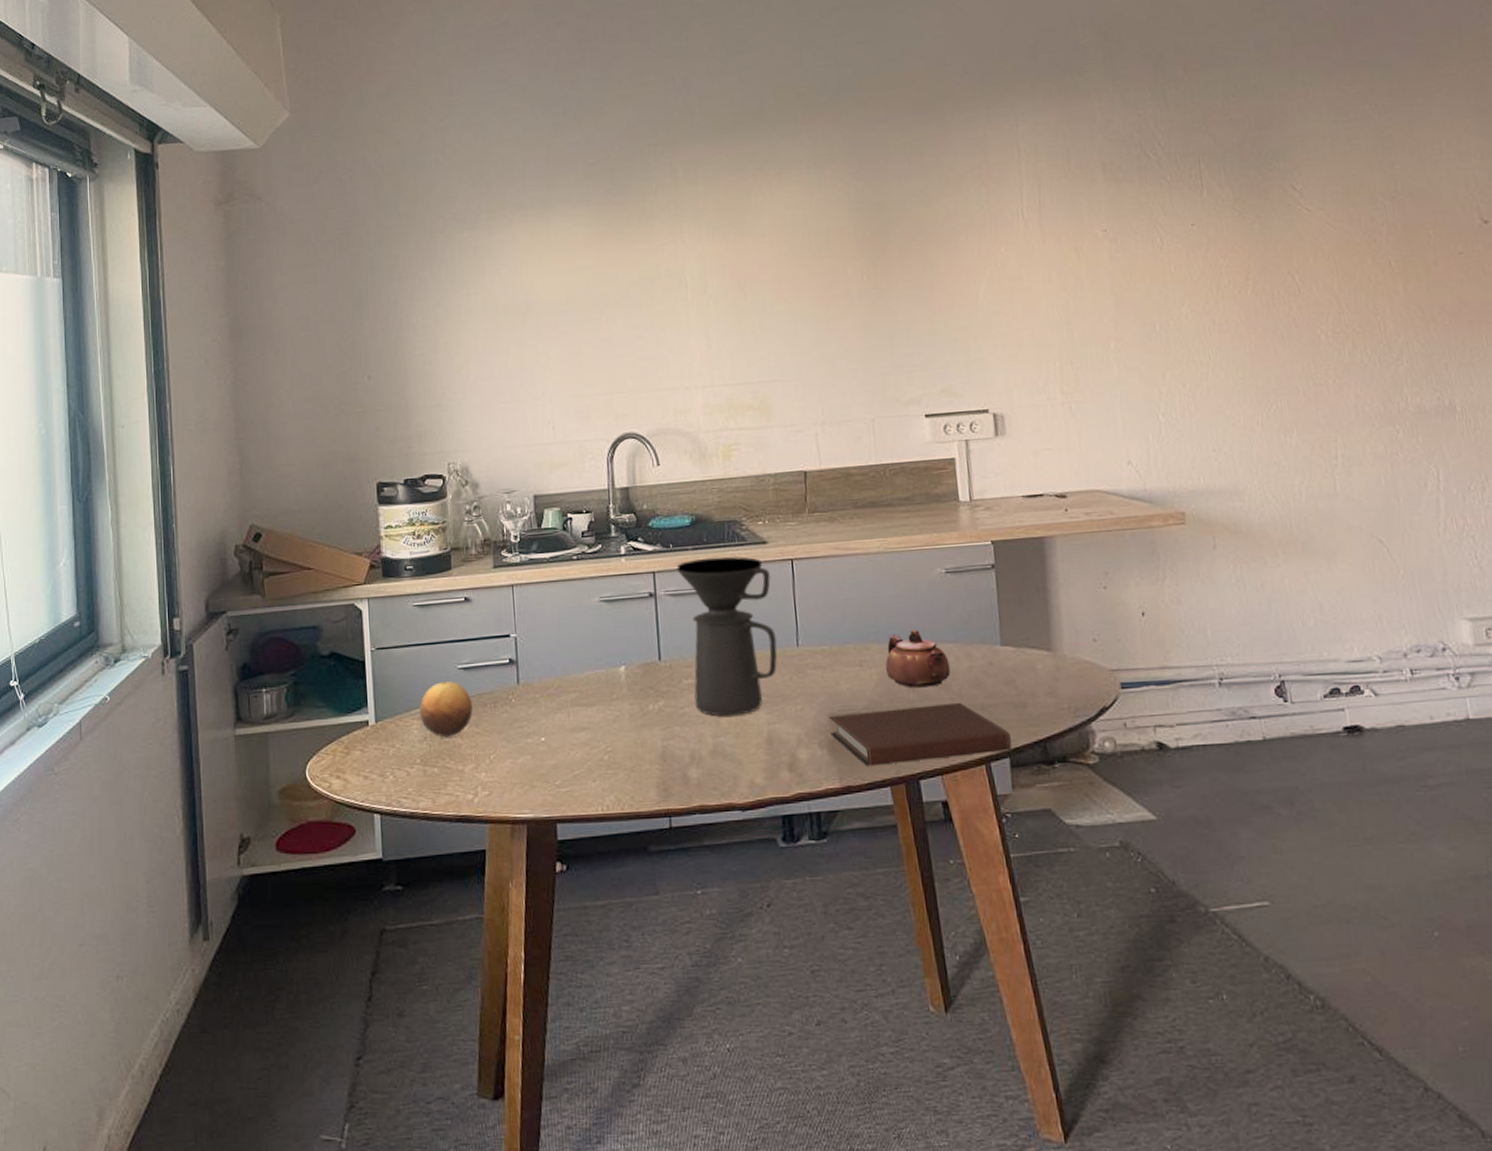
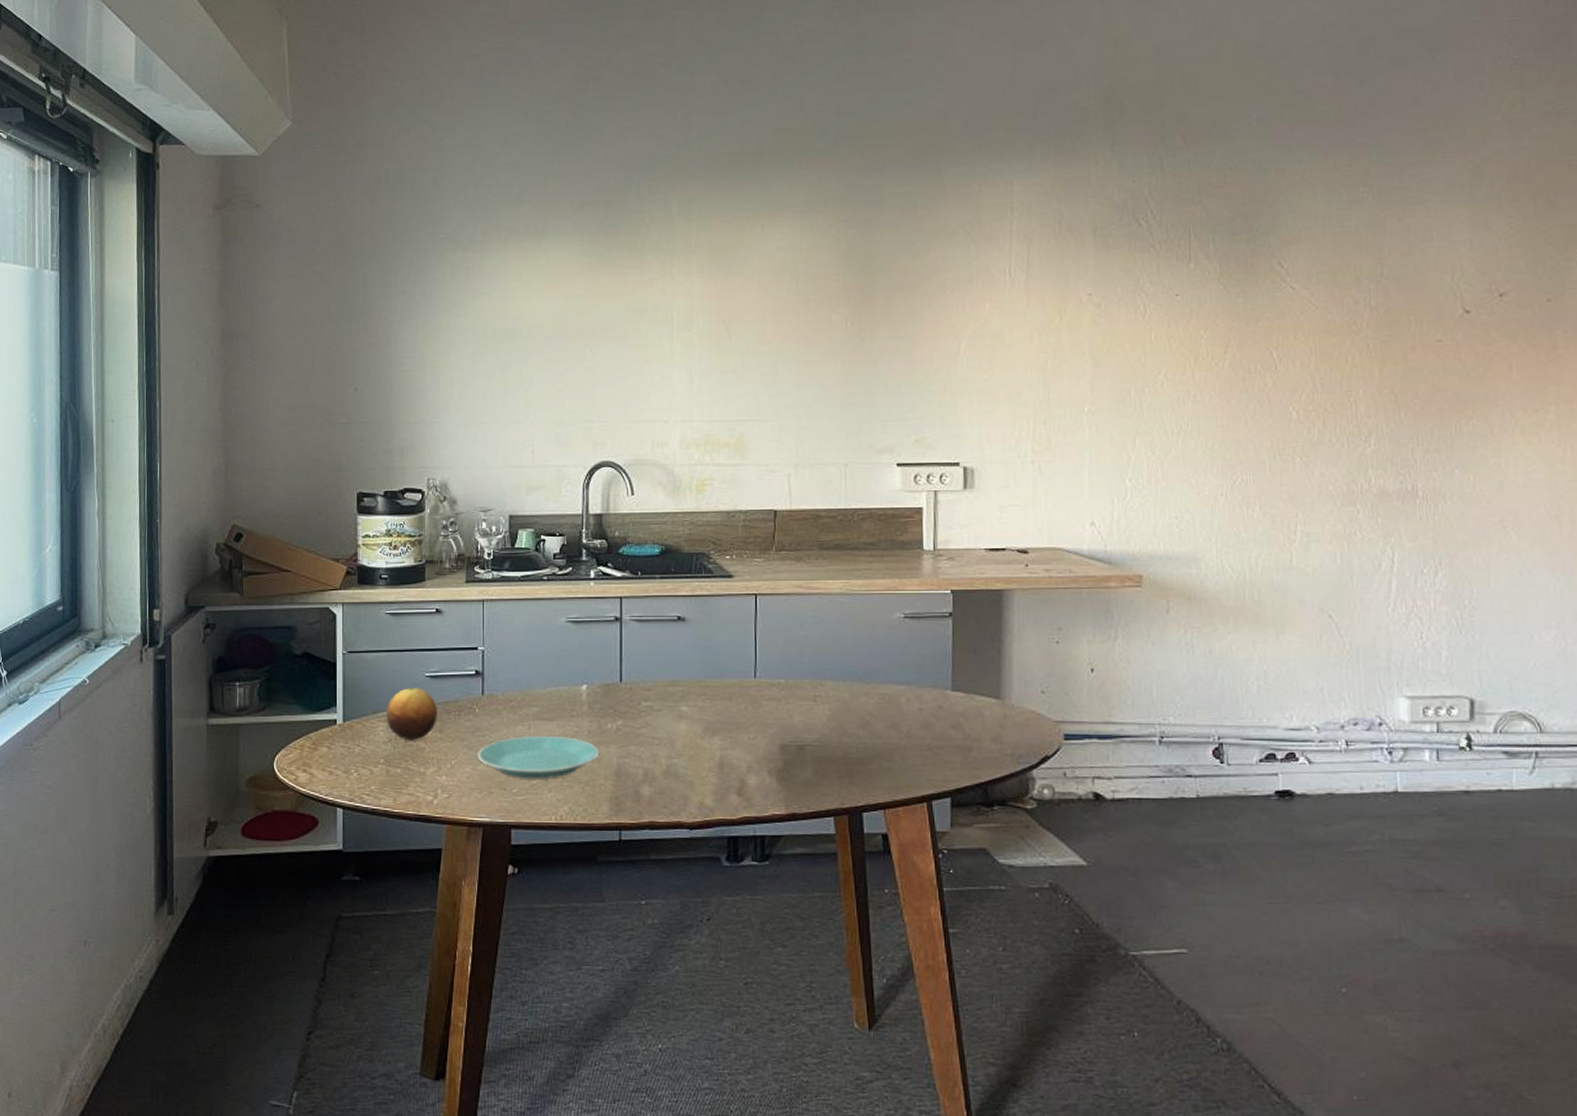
plate: none [517,722,643,770] -> present [478,736,600,779]
coffee maker: present [676,556,778,716] -> none [643,587,735,739]
notebook: present [828,702,1012,766] -> none [780,741,954,796]
teapot: present [885,630,951,688] -> none [839,670,901,725]

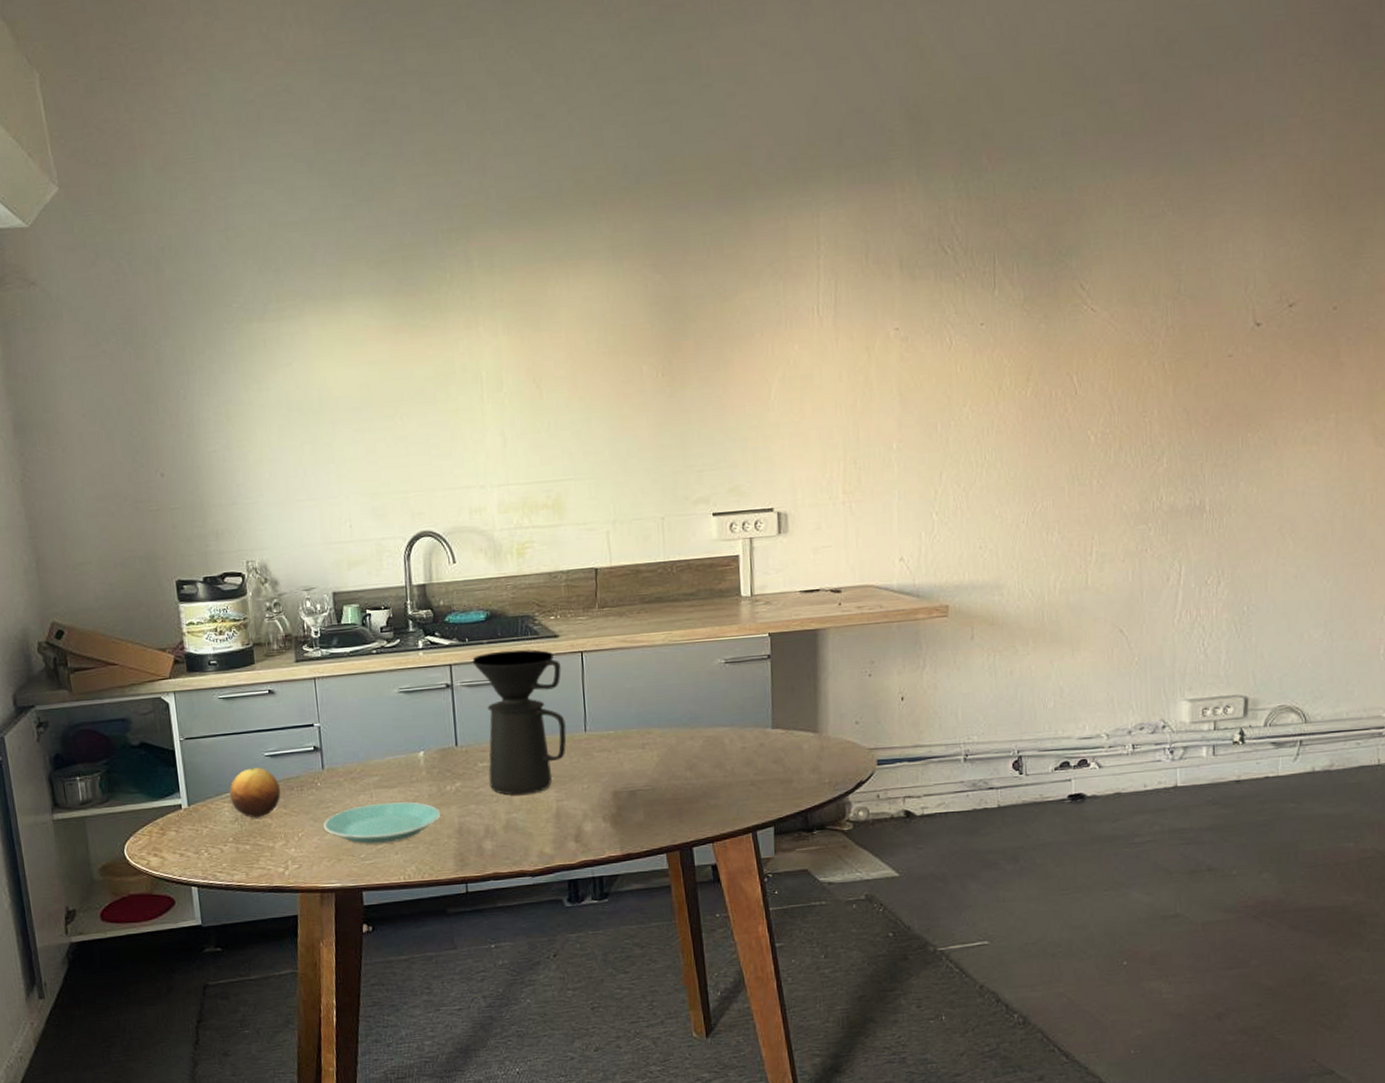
coffee maker: none [643,587,735,739] -> present [472,649,567,795]

